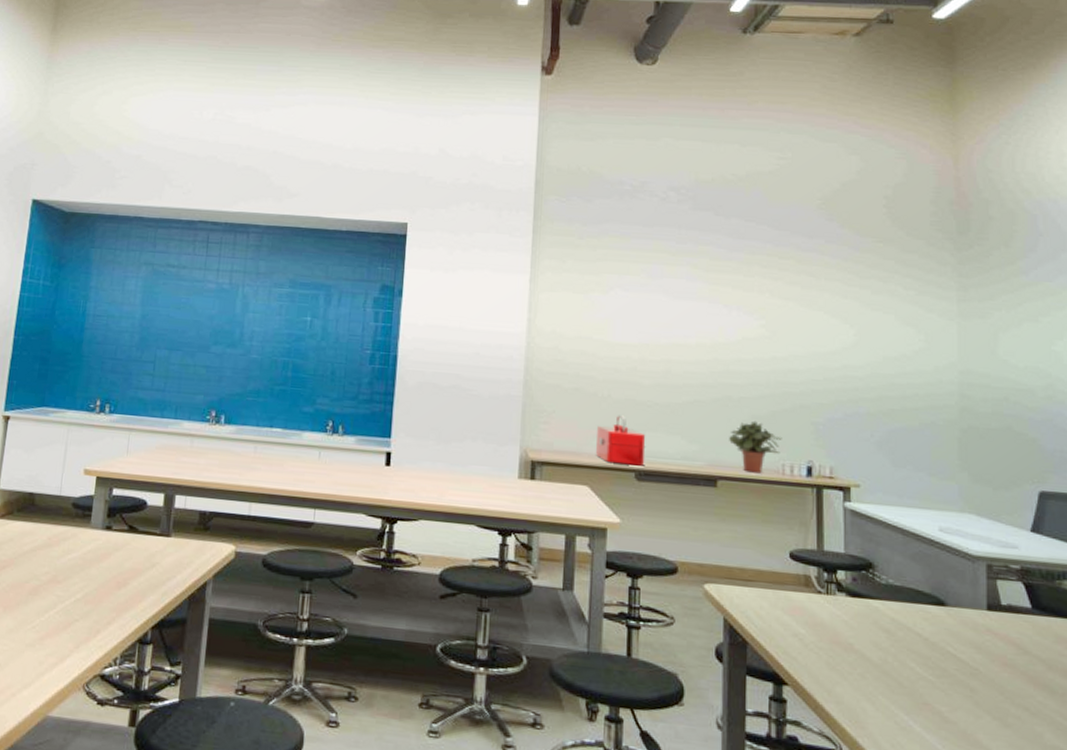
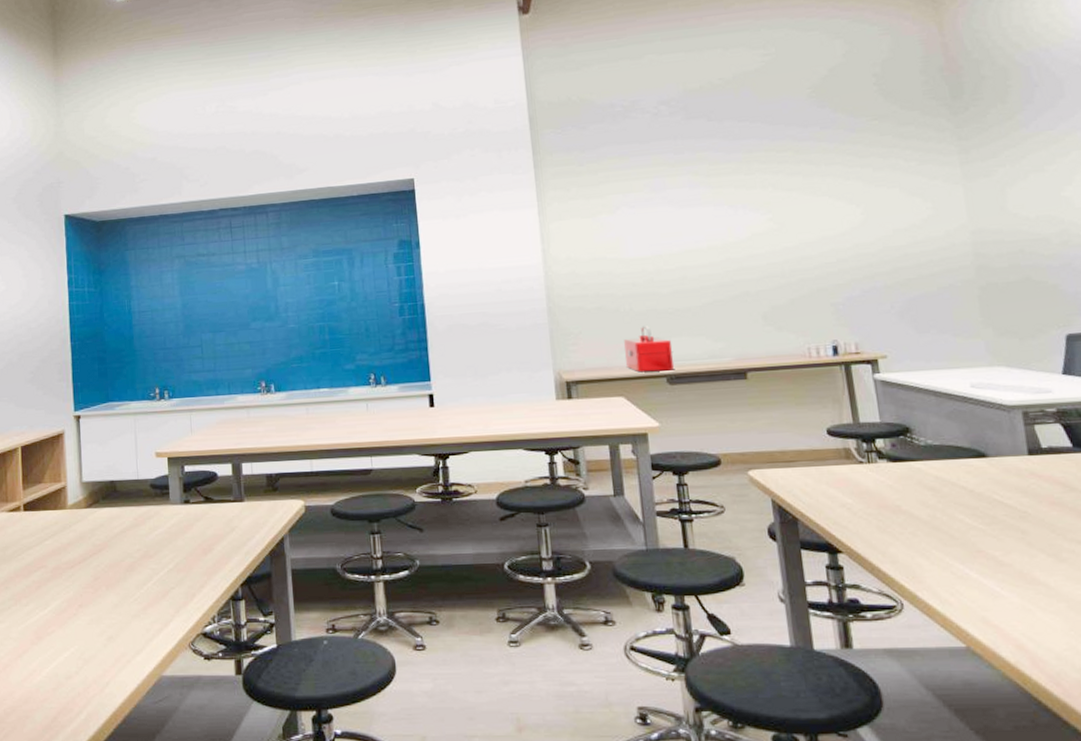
potted plant: present [729,421,782,474] -> none [752,311,805,361]

